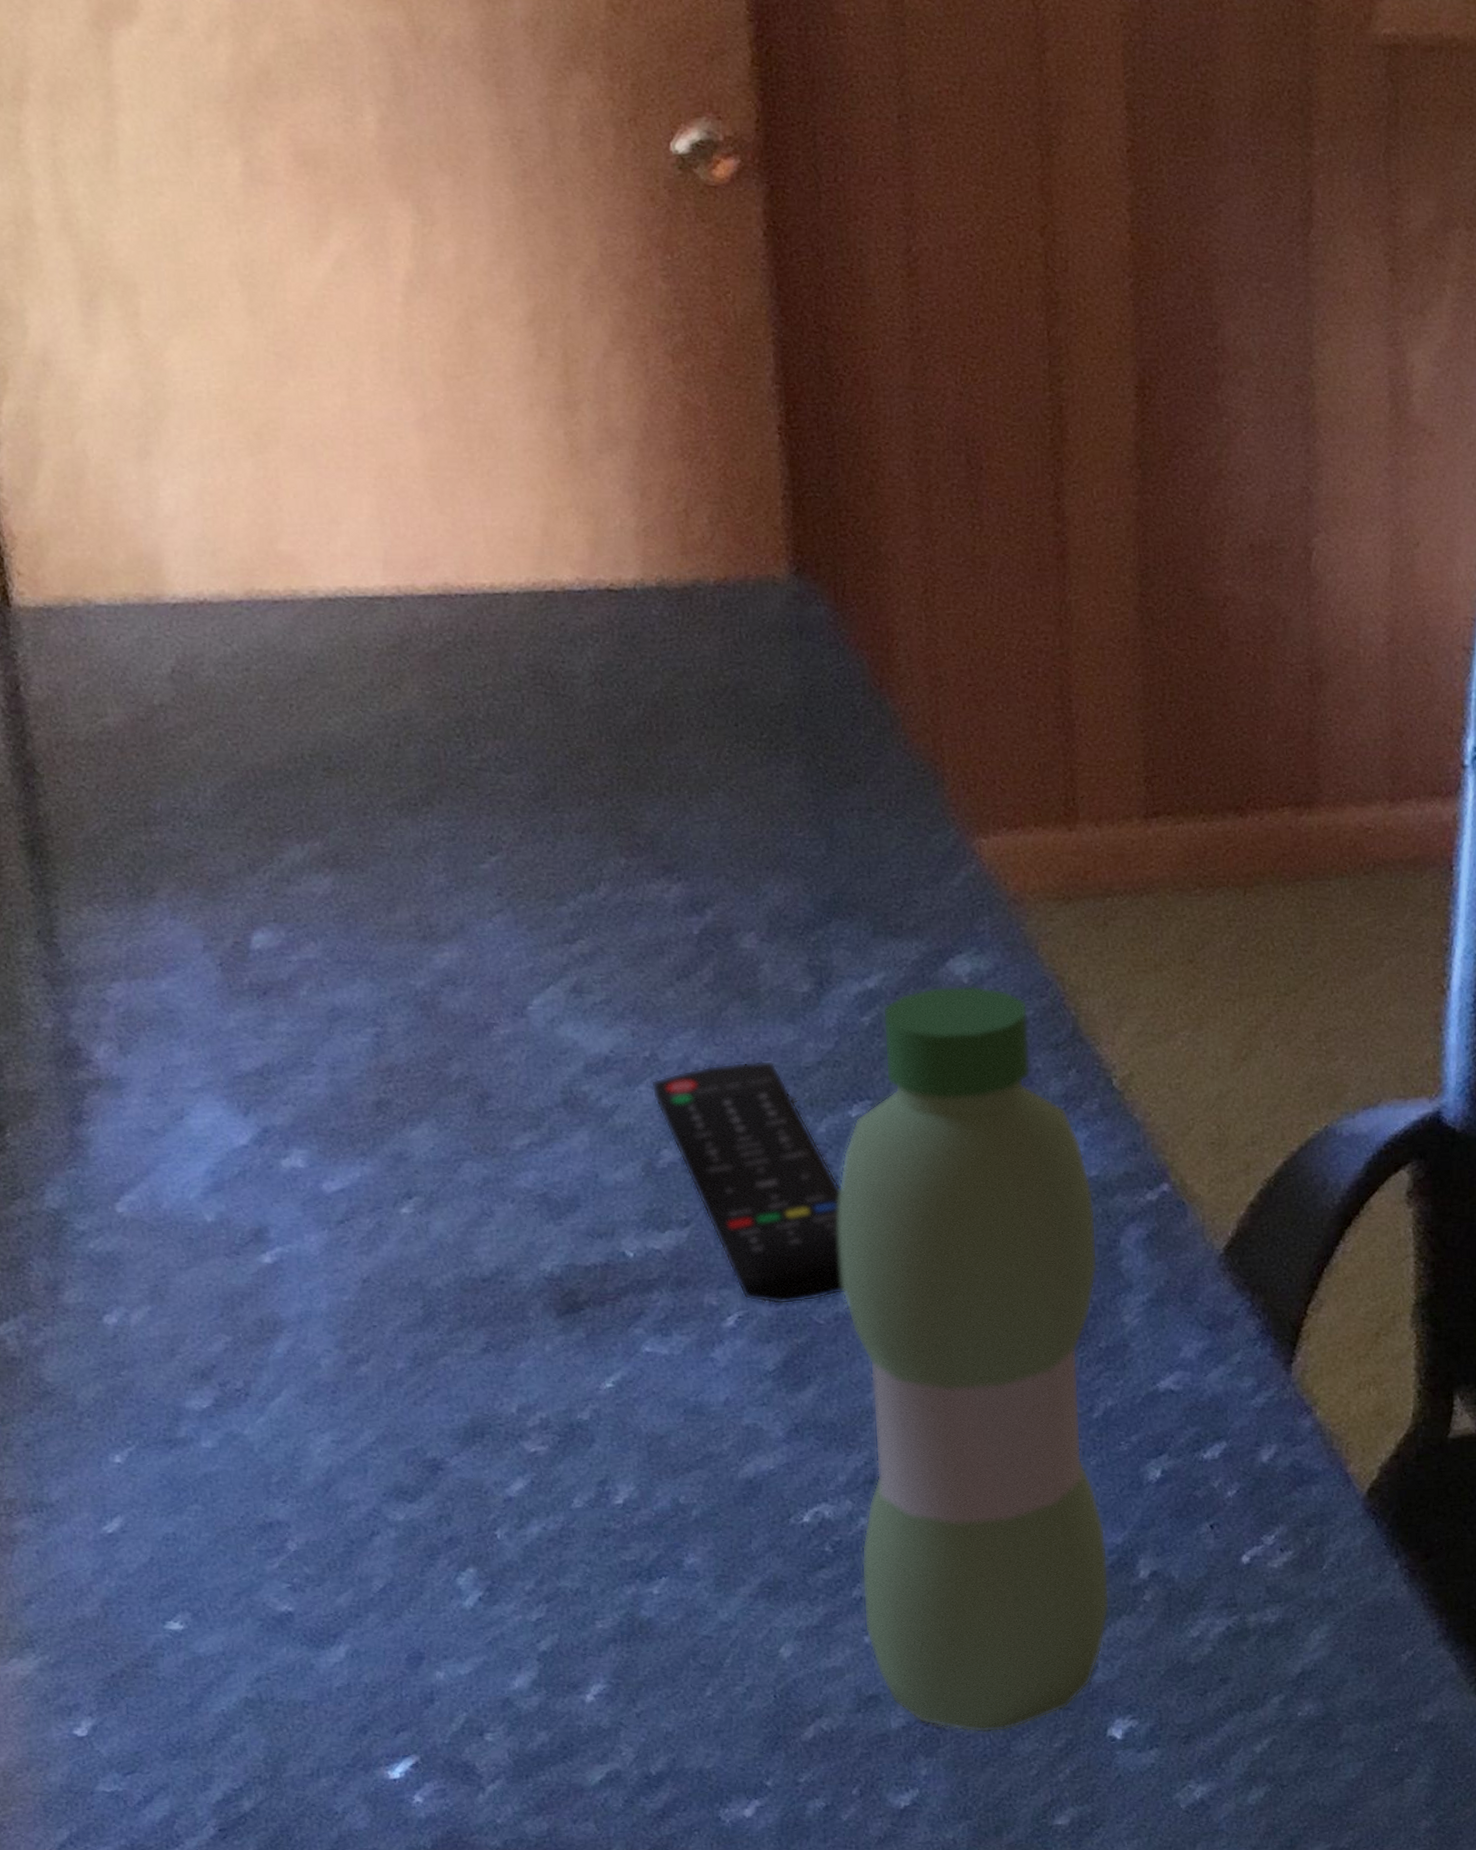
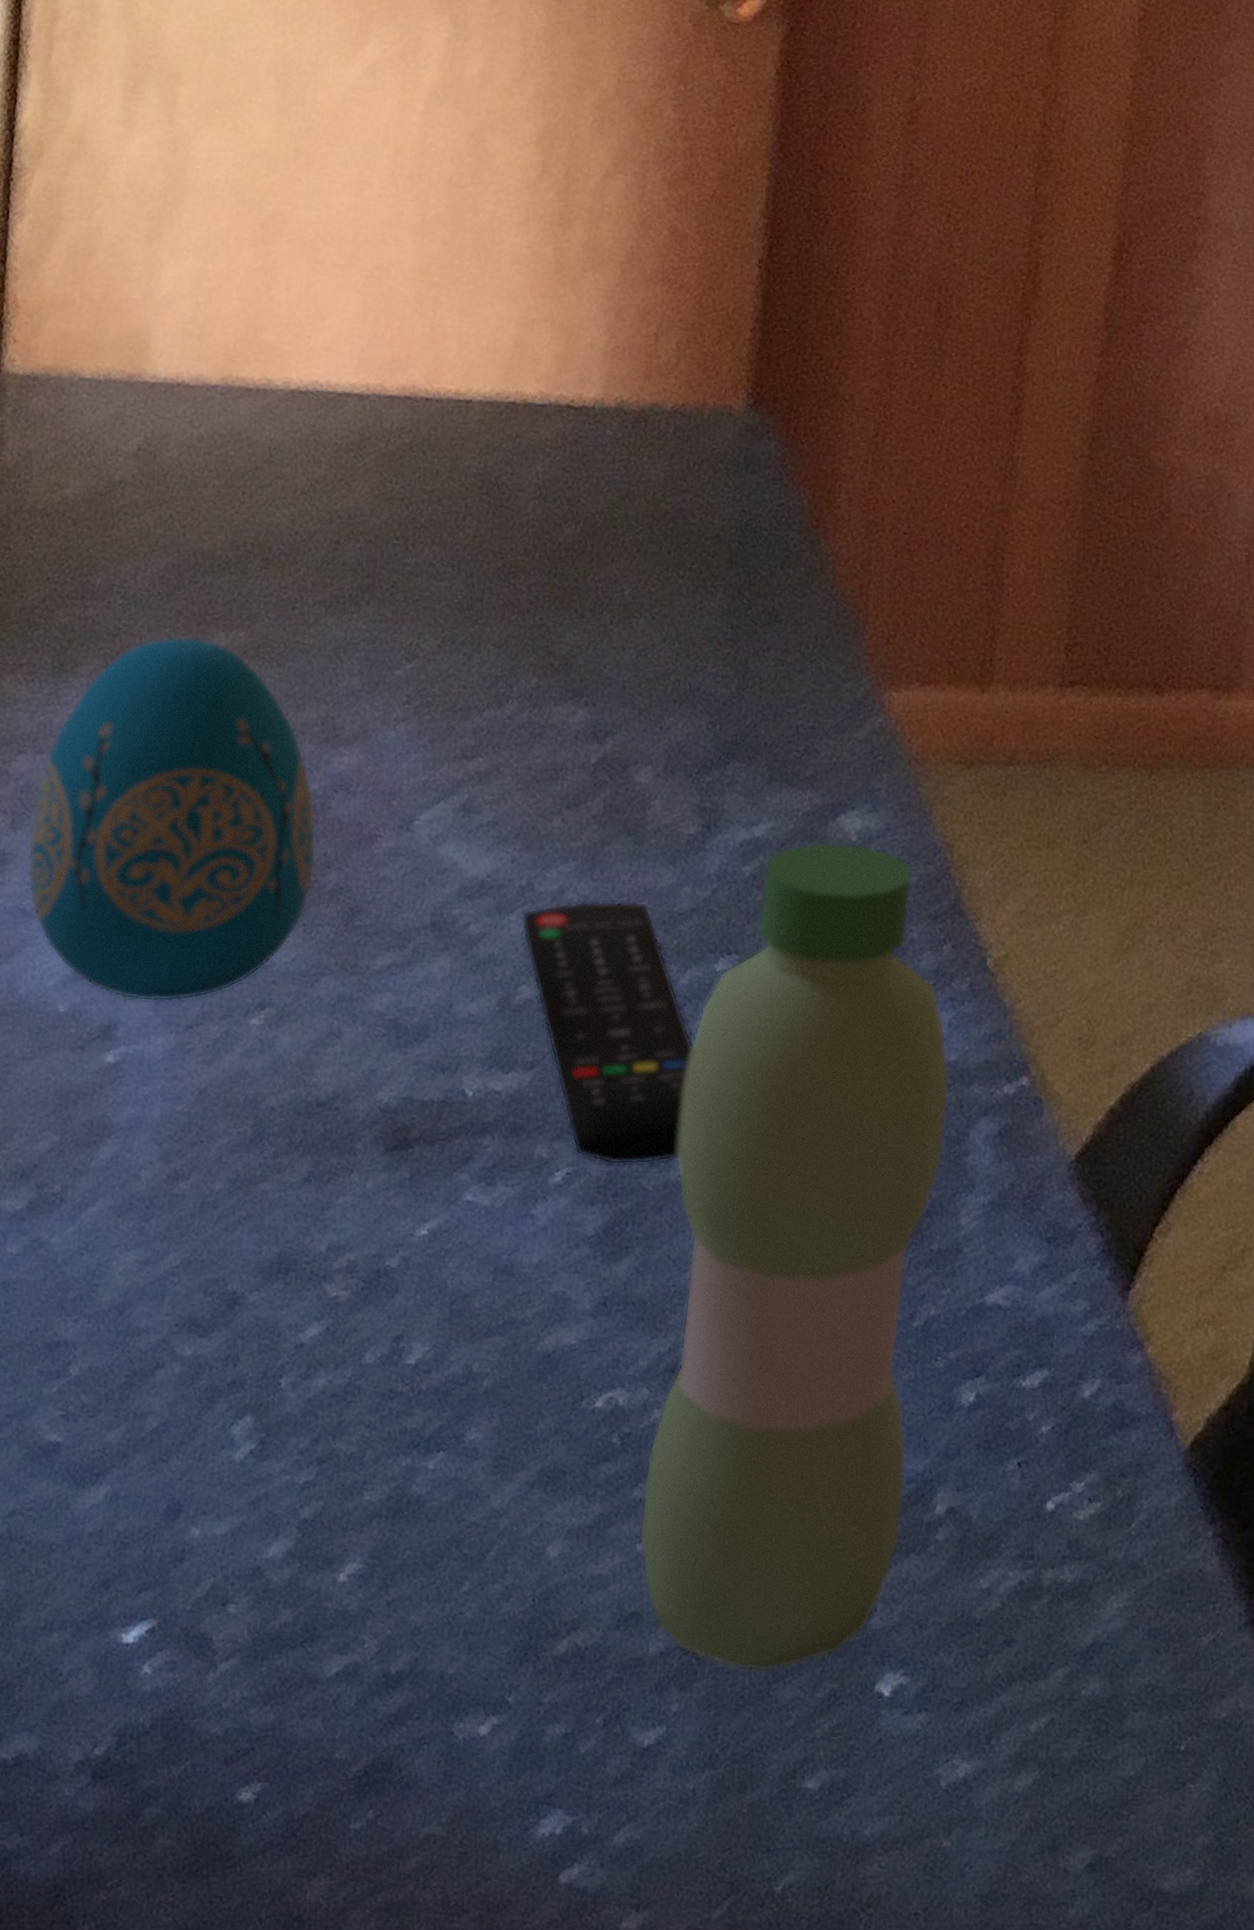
decorative egg: none [138,851,438,1204] -> present [27,636,317,1002]

